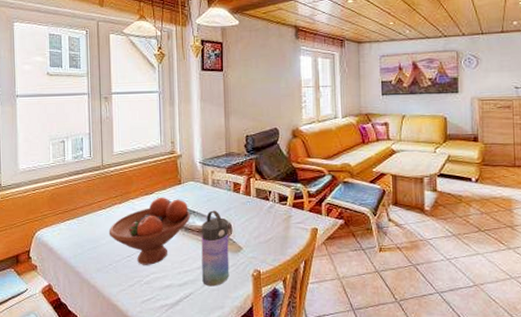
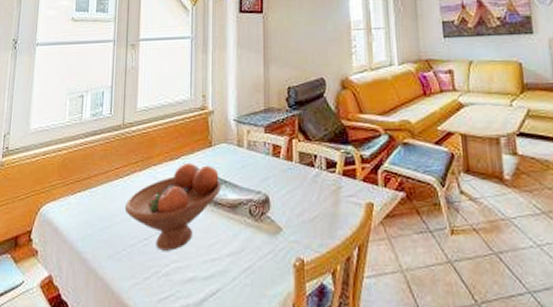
water bottle: present [201,210,230,287] -> none [233,180,266,281]

